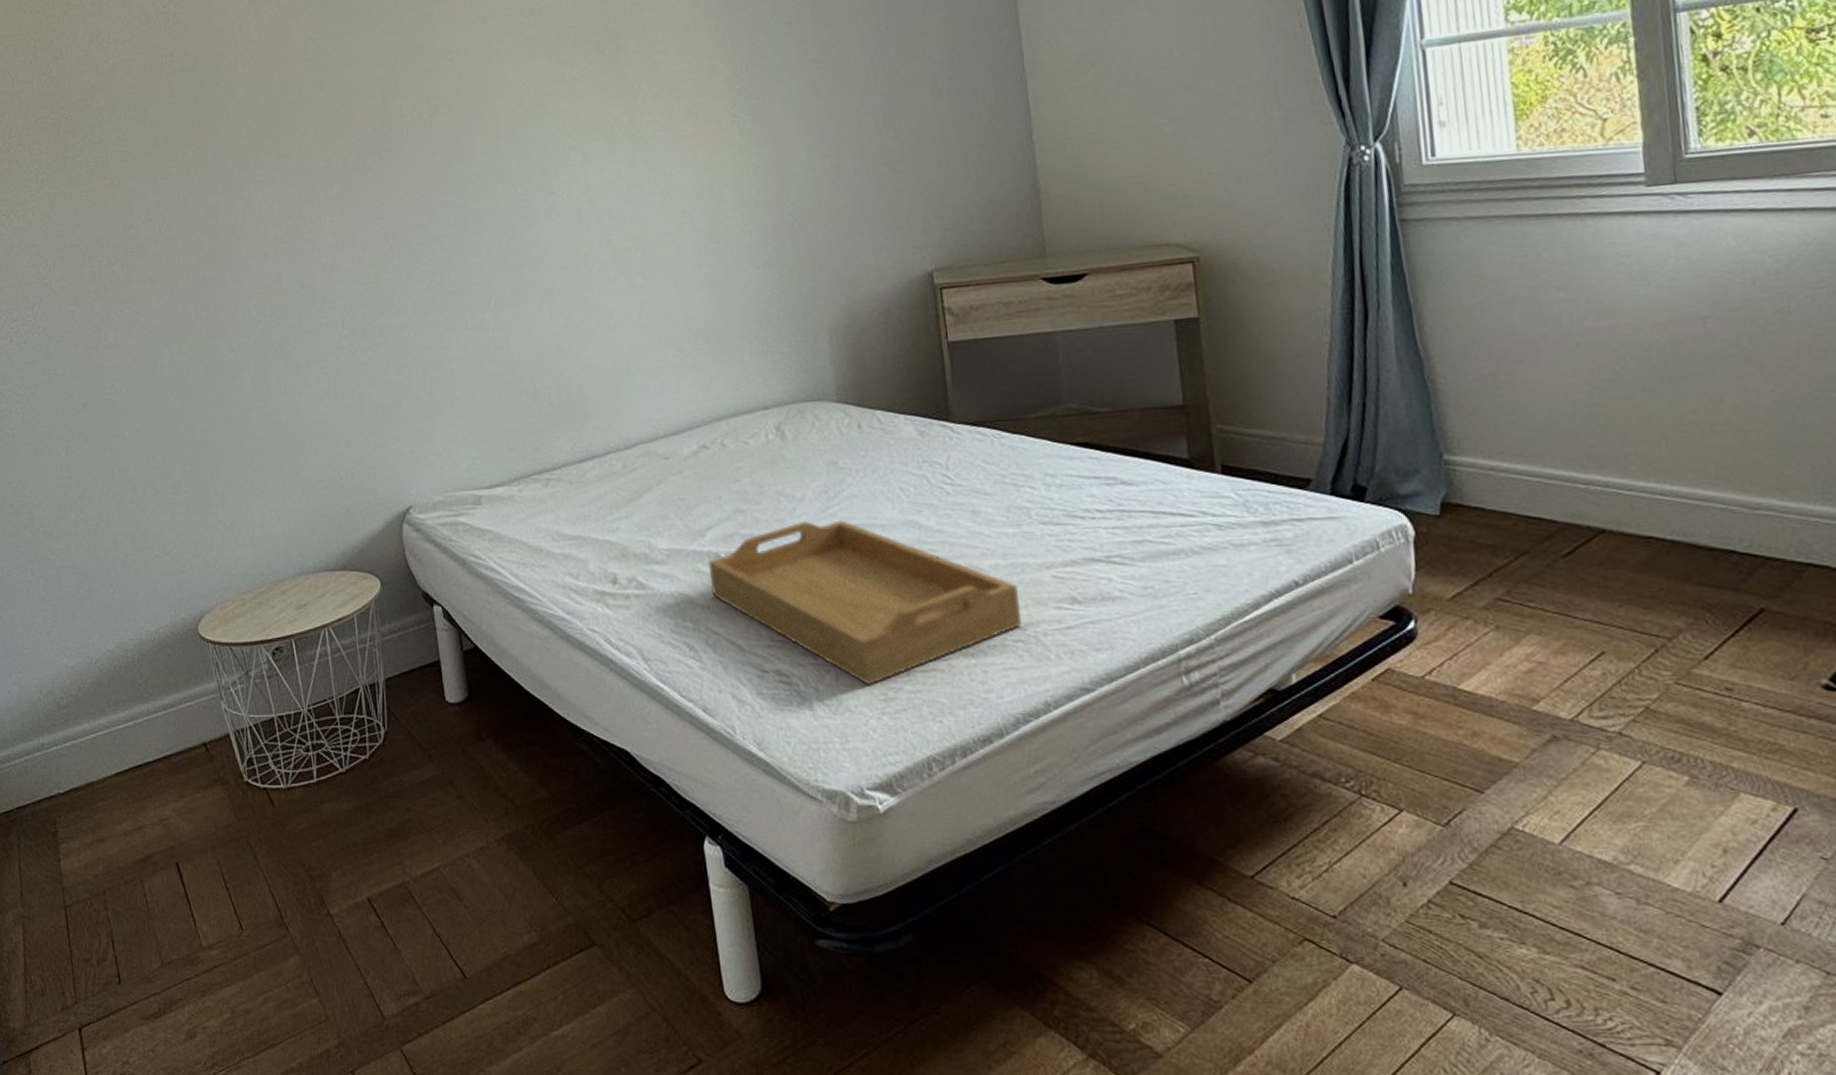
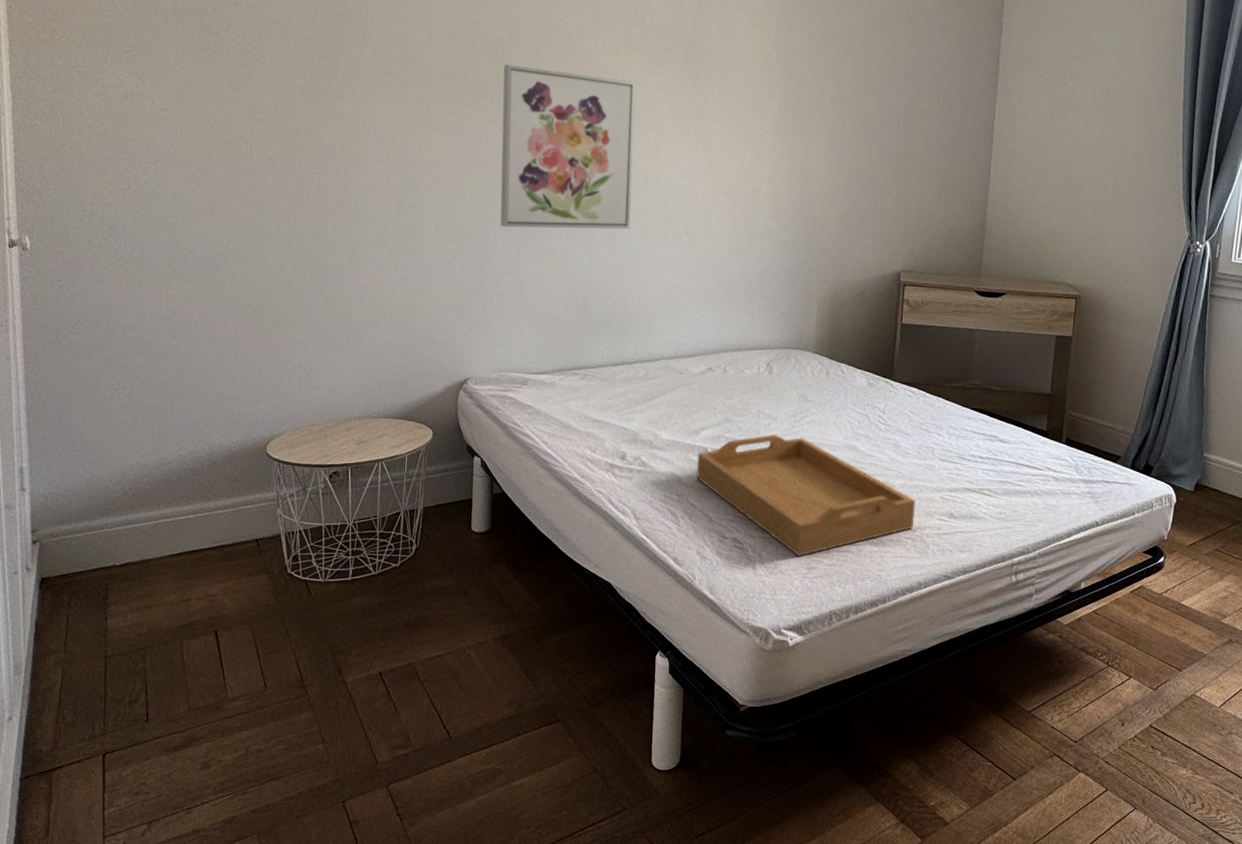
wall art: none [387,95,570,309] -> present [500,64,636,230]

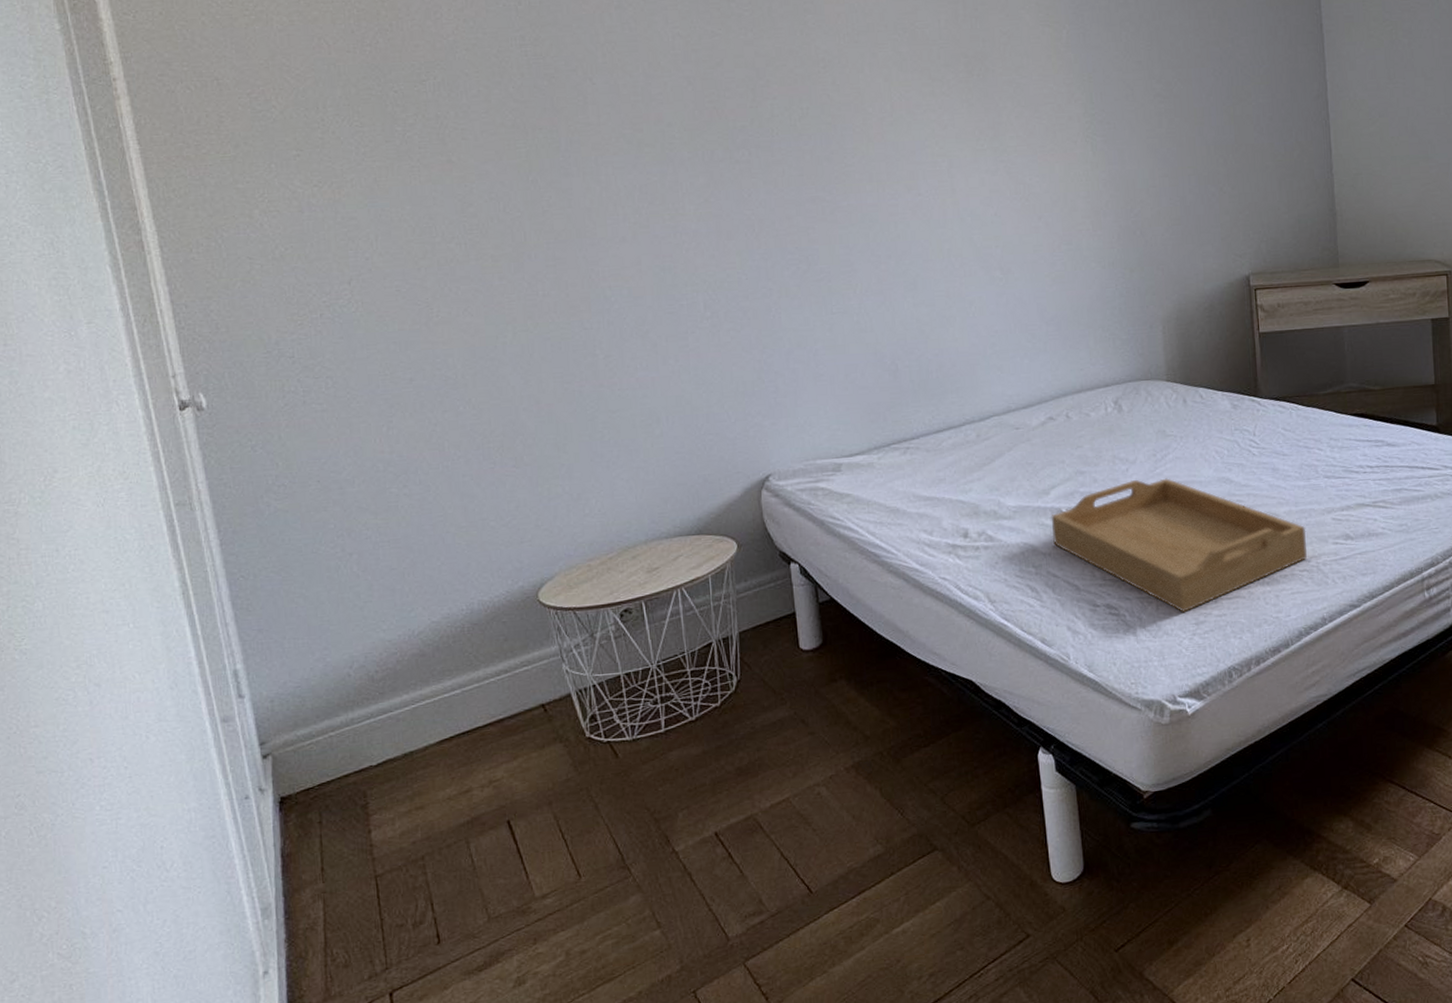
wall art: present [500,64,636,230] -> none [758,105,933,294]

